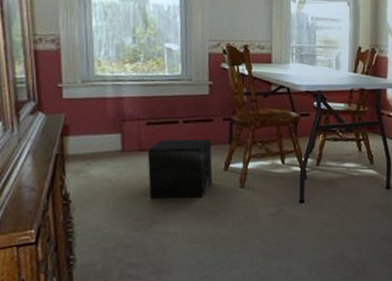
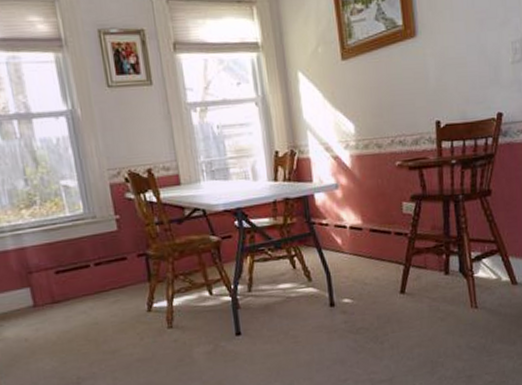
speaker: present [148,139,213,199] -> none [62,279,138,353]

